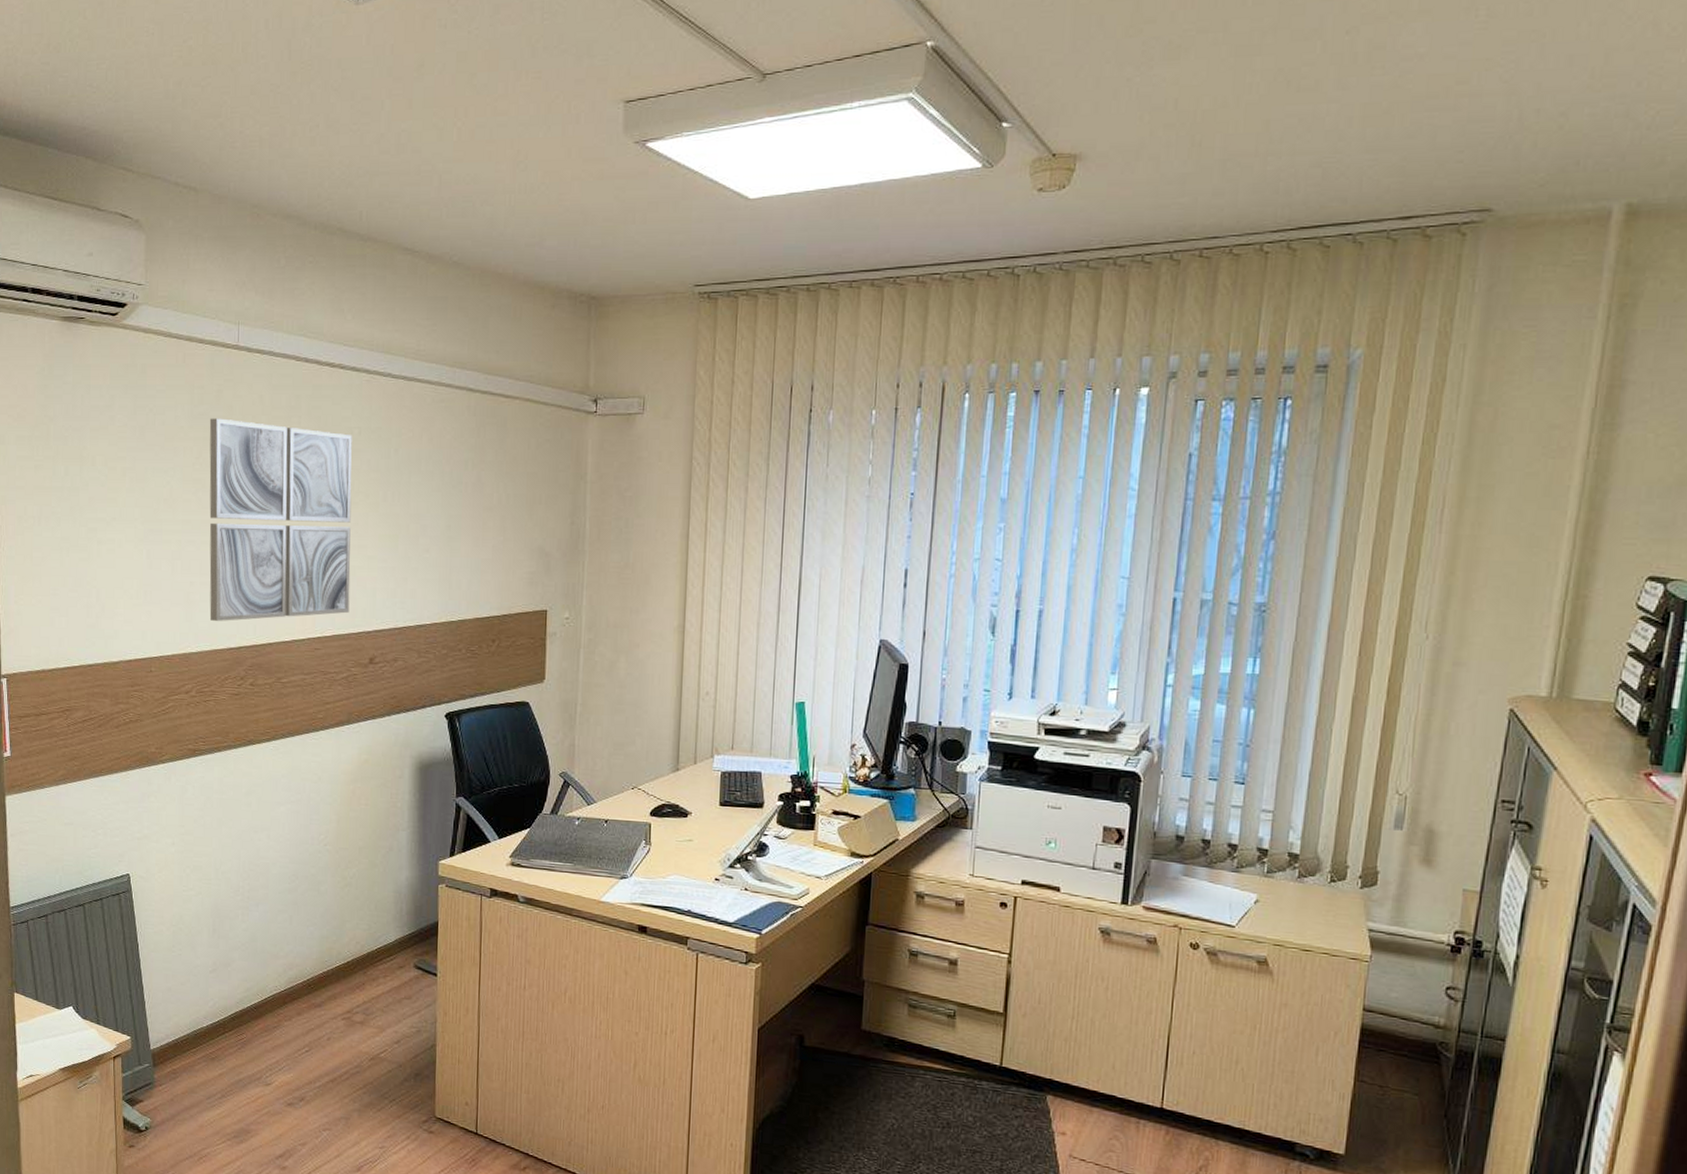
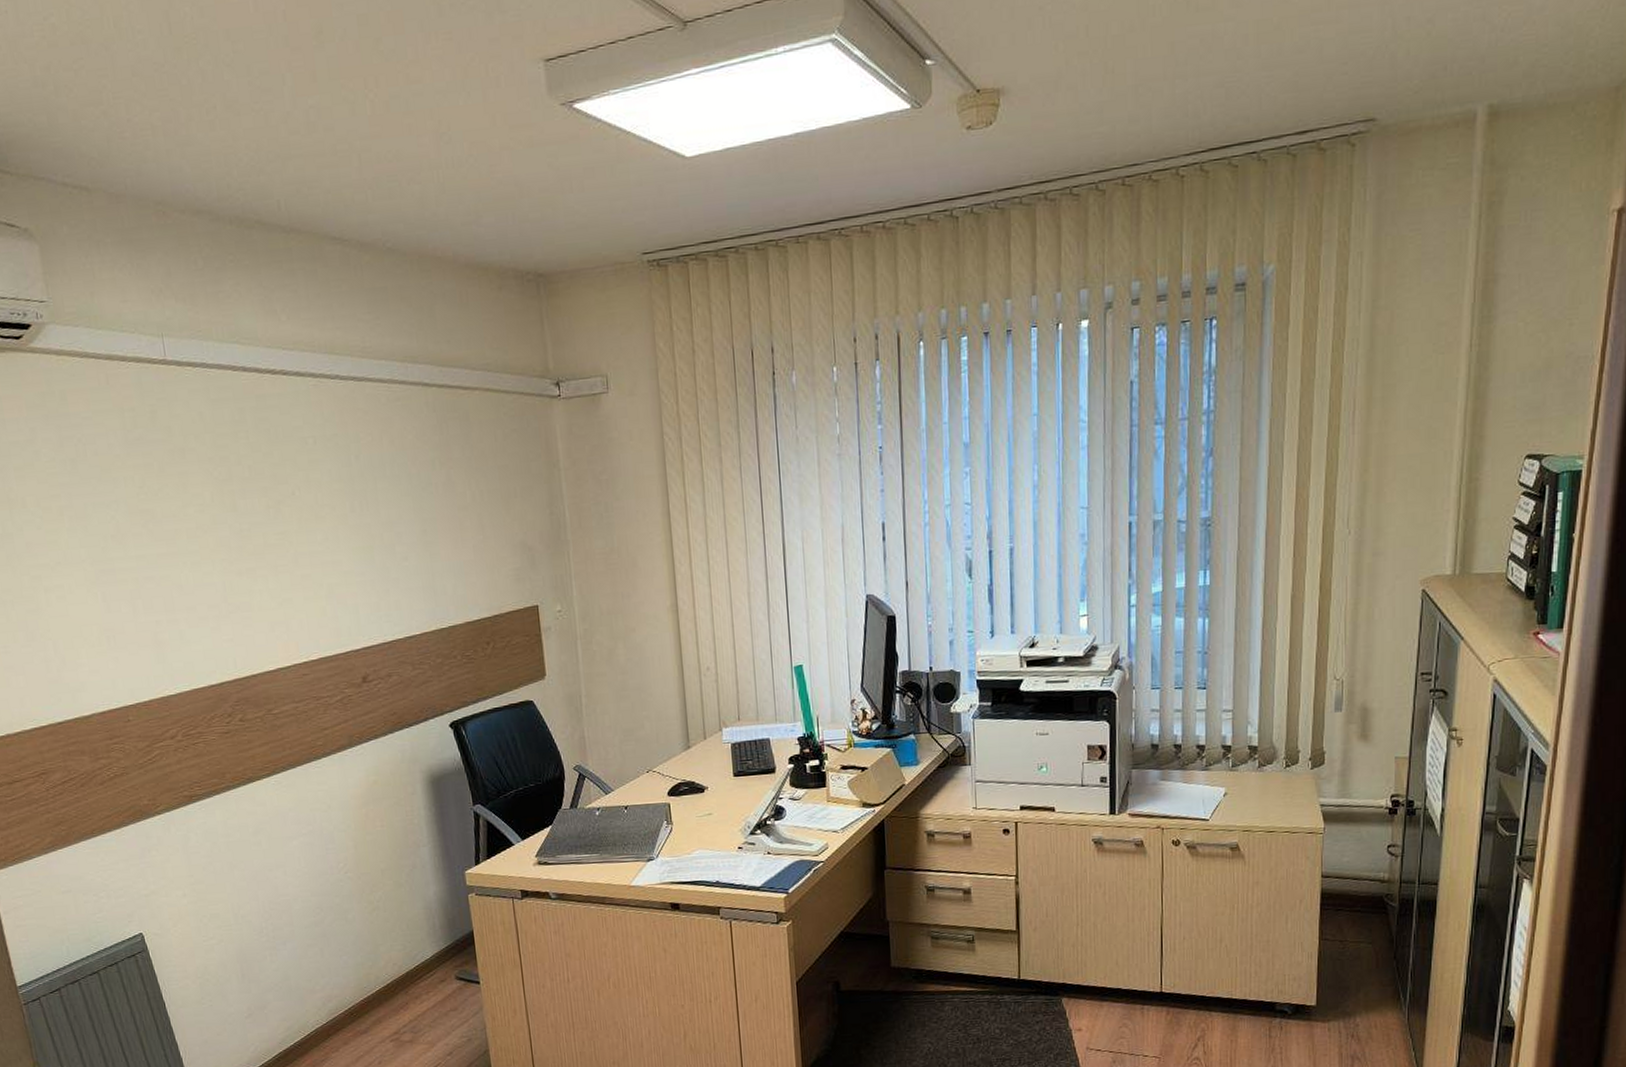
wall art: present [209,418,352,621] -> none [147,441,334,659]

